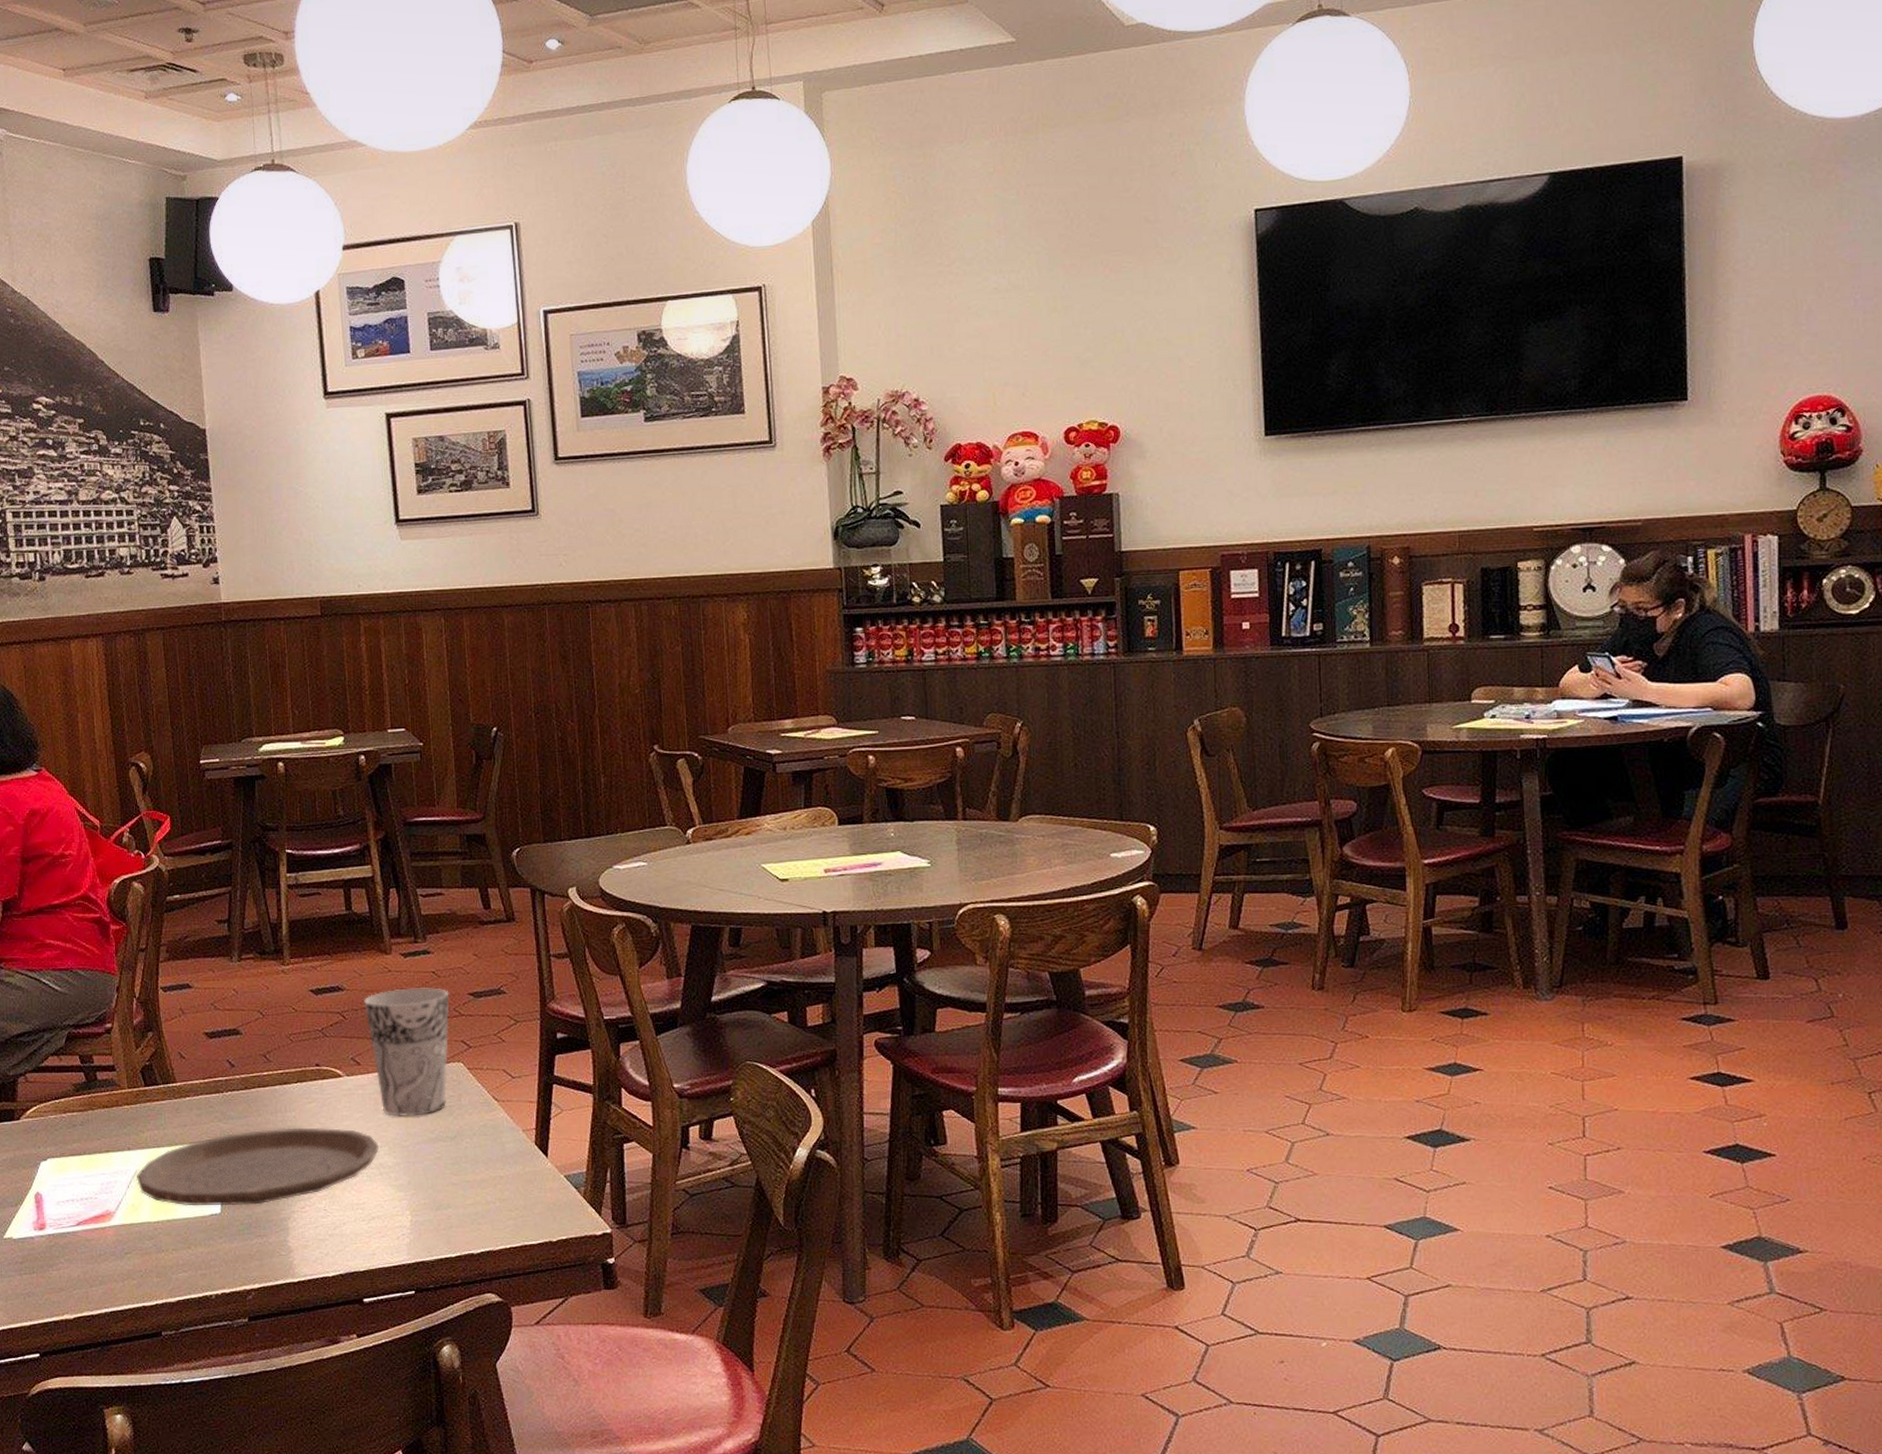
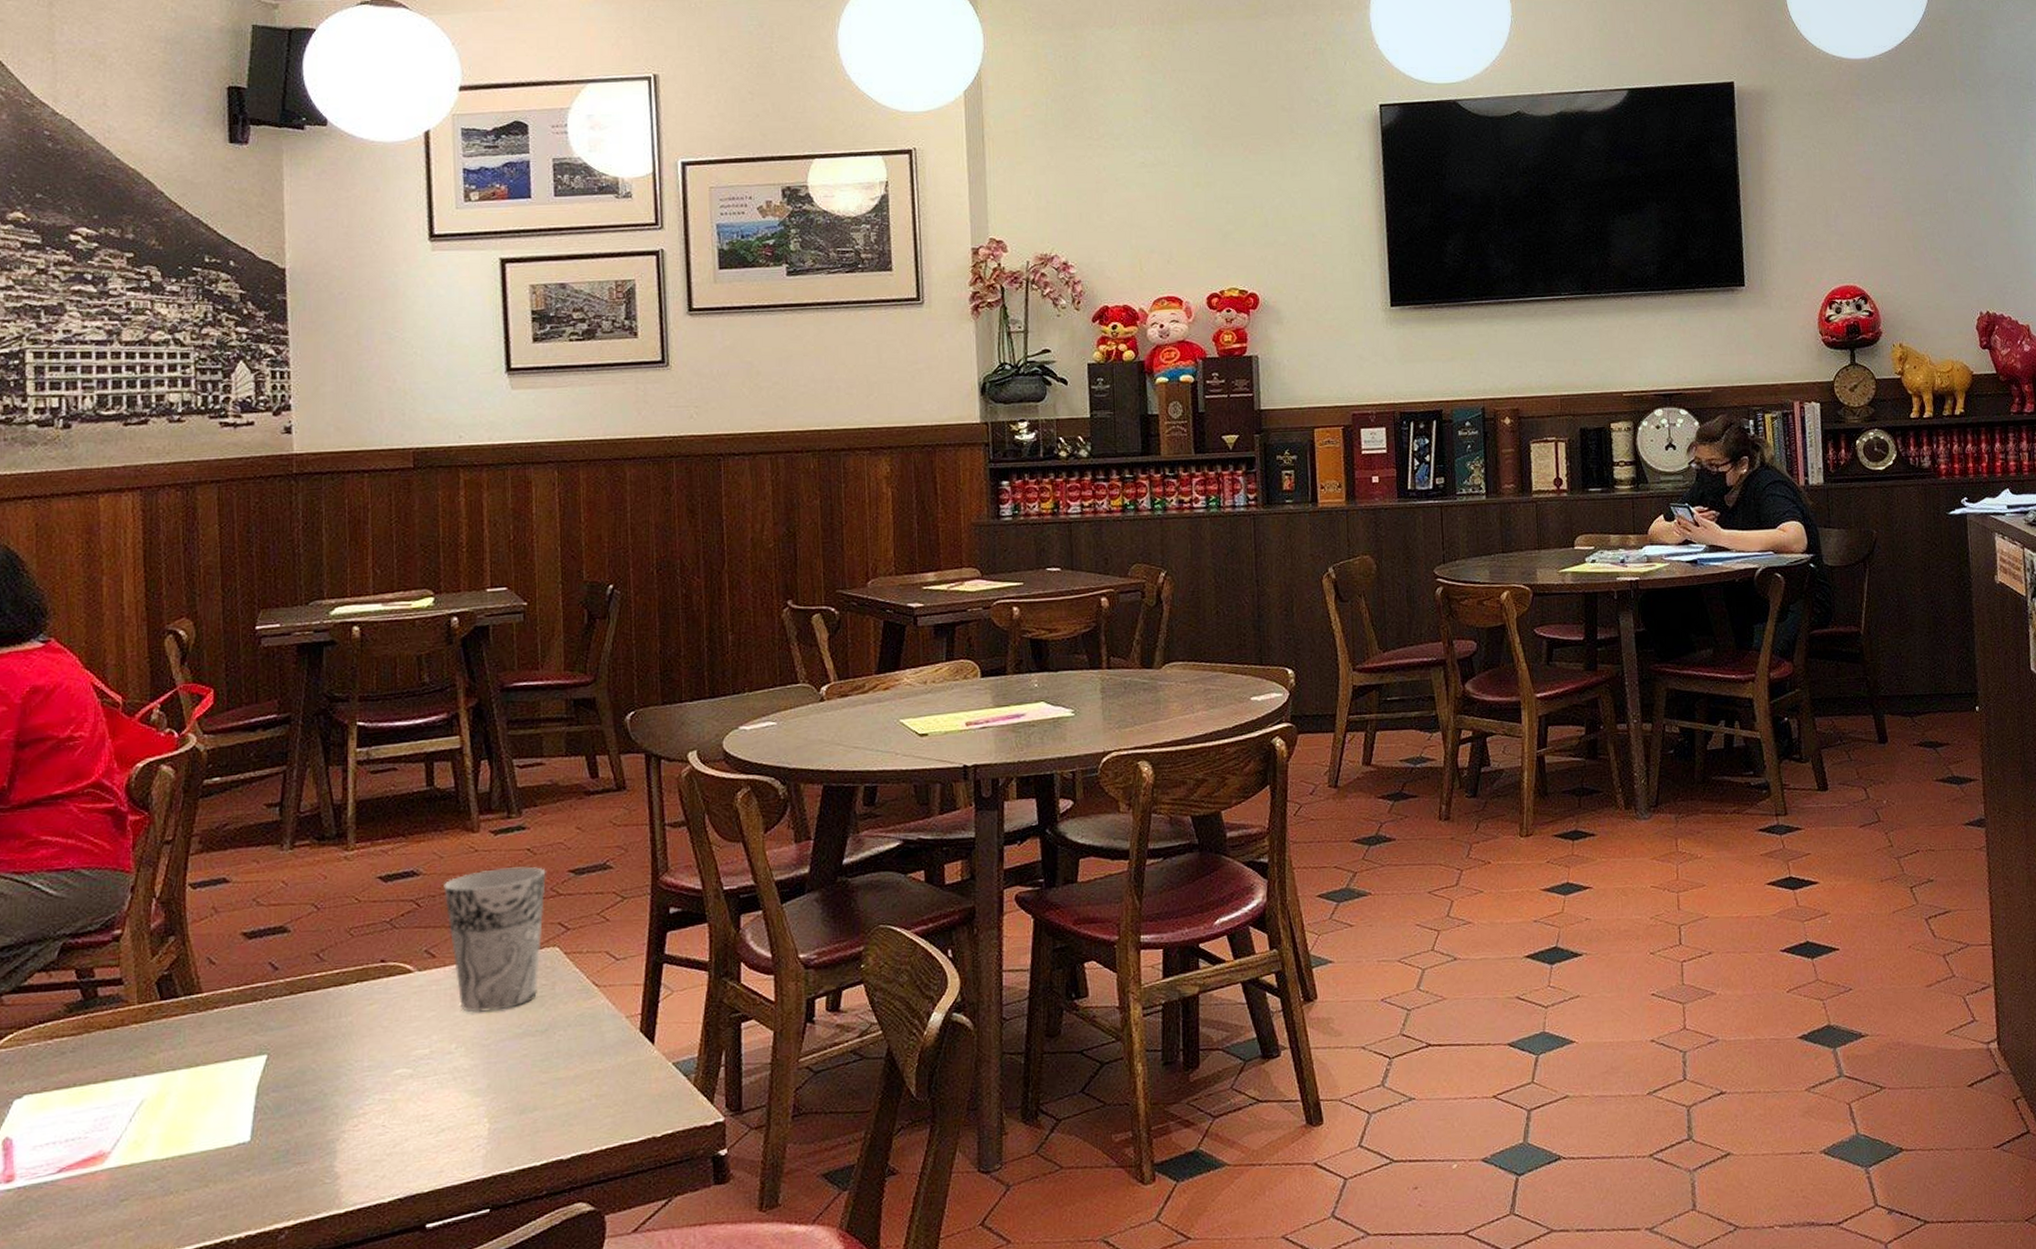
plate: present [137,1127,379,1206] -> none [142,1031,453,1137]

